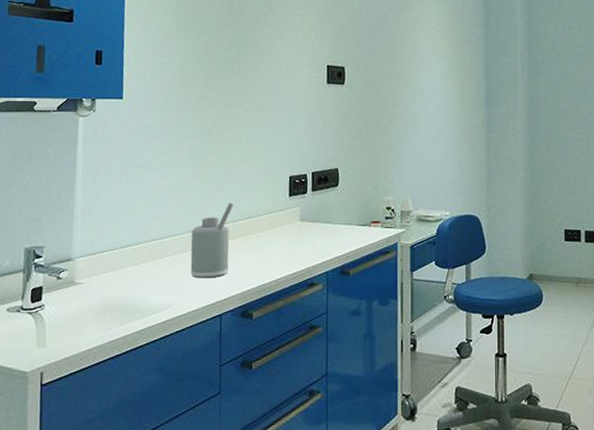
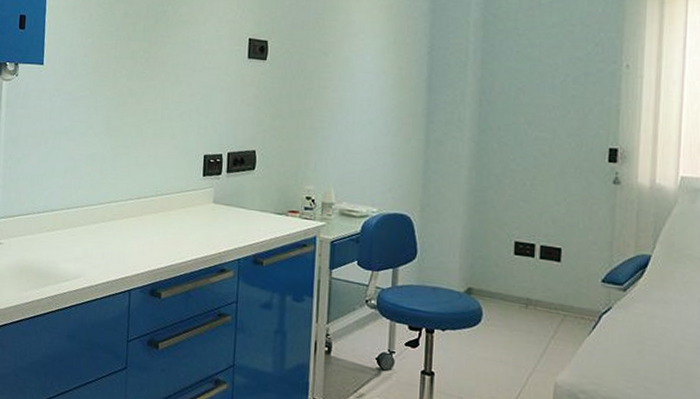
soap dispenser: present [190,203,234,279] -> none [102,177,147,252]

